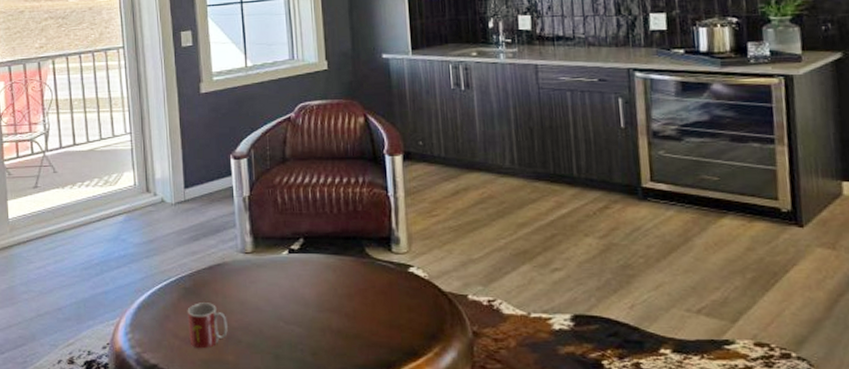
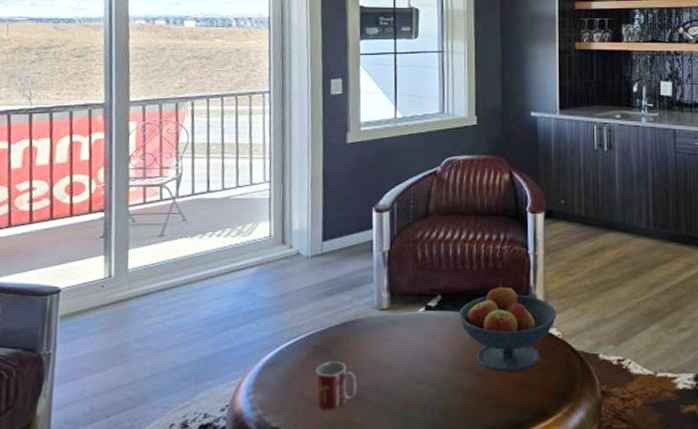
fruit bowl: none [322,226,421,314] -> present [459,283,556,373]

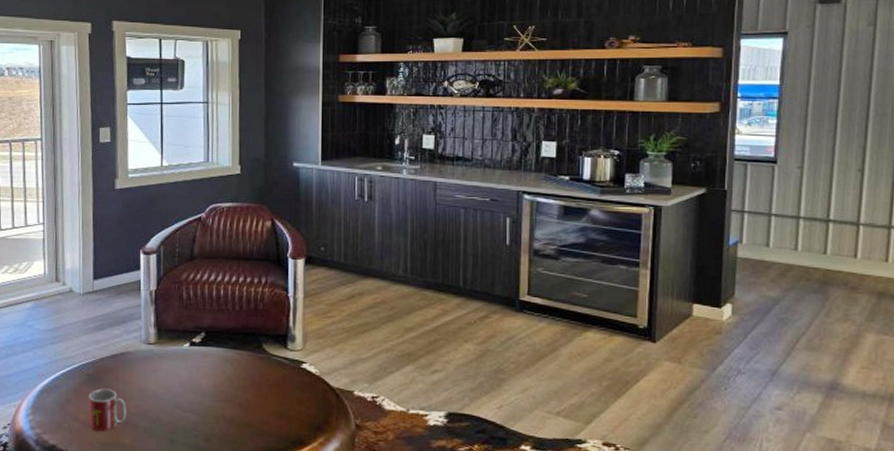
fruit bowl: present [459,283,556,373] -> none [221,323,314,405]

